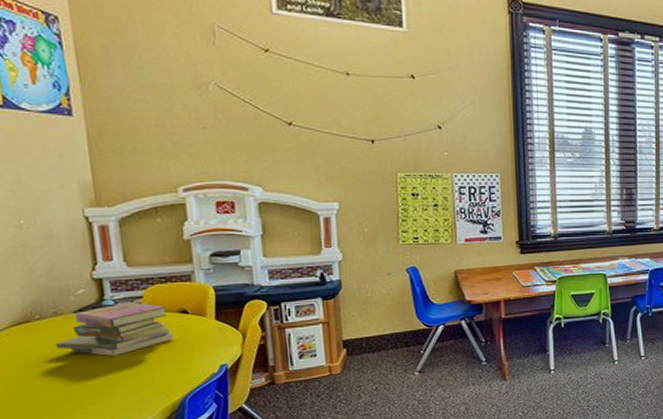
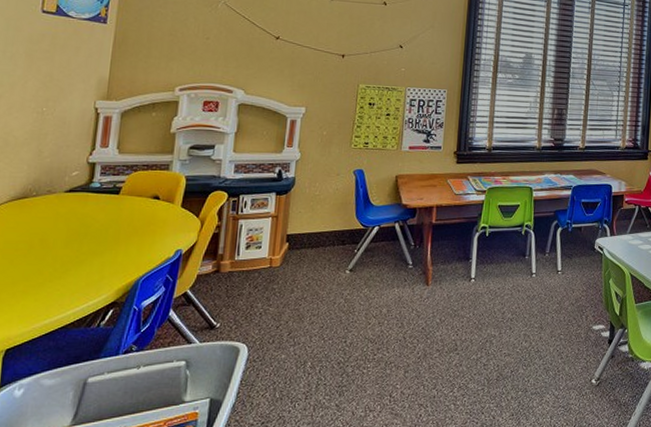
books: present [54,301,174,357] -> none [42,185,143,235]

